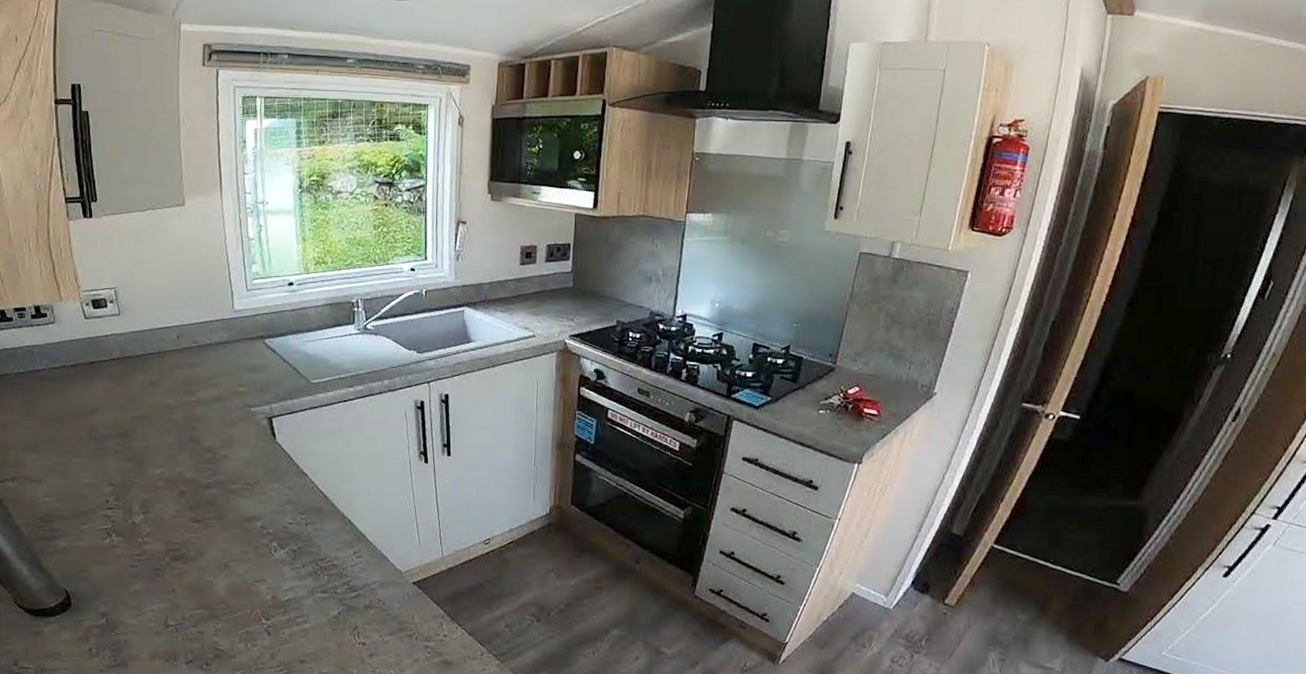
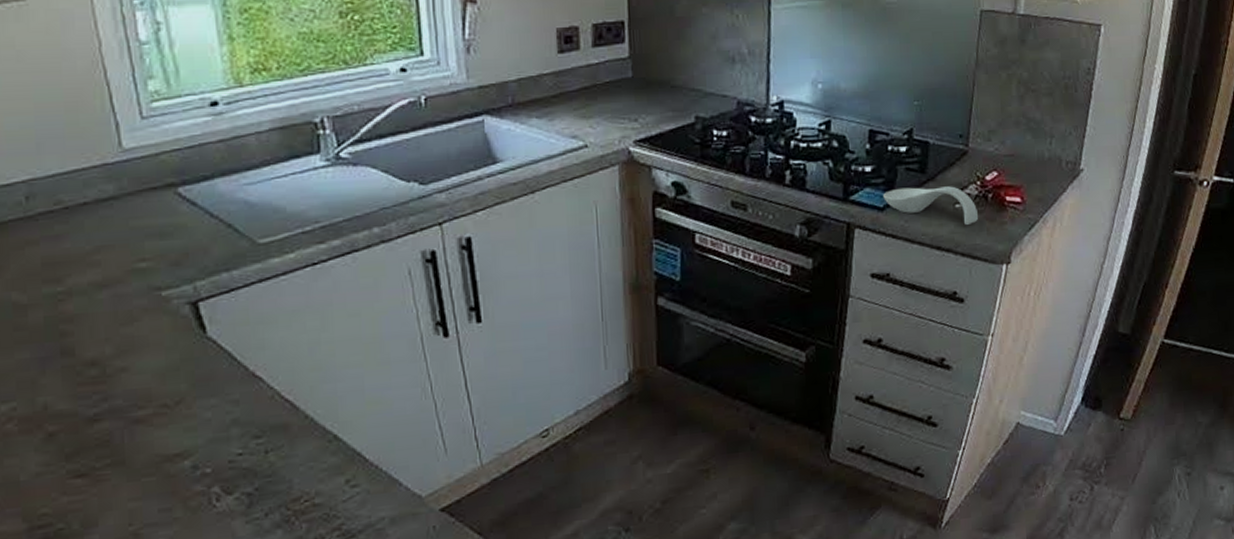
spoon rest: none [759,392,838,428] -> present [883,186,978,225]

